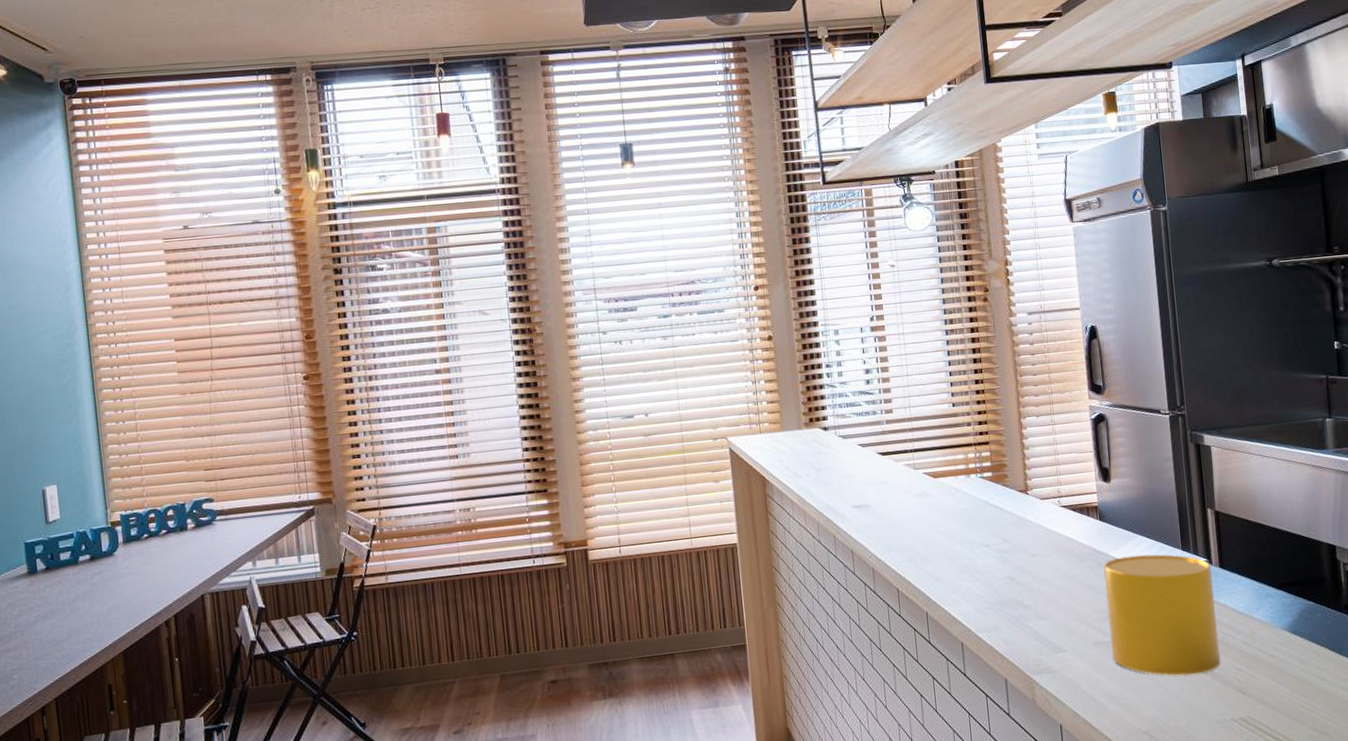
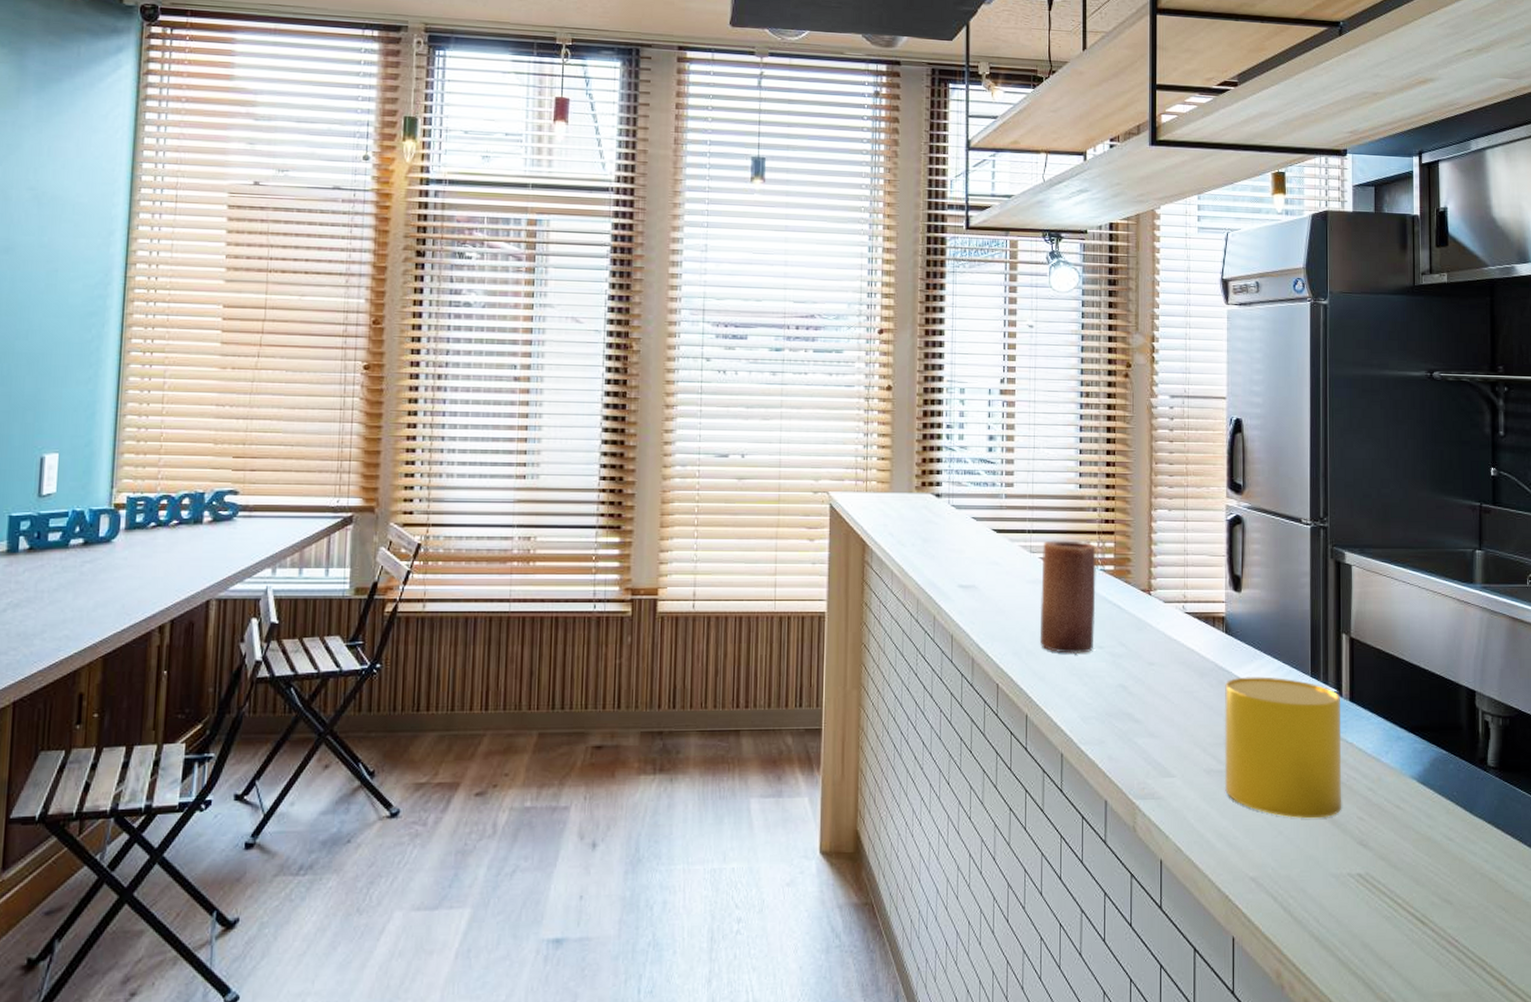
candle: none [925,453,982,555] -> present [1039,540,1096,654]

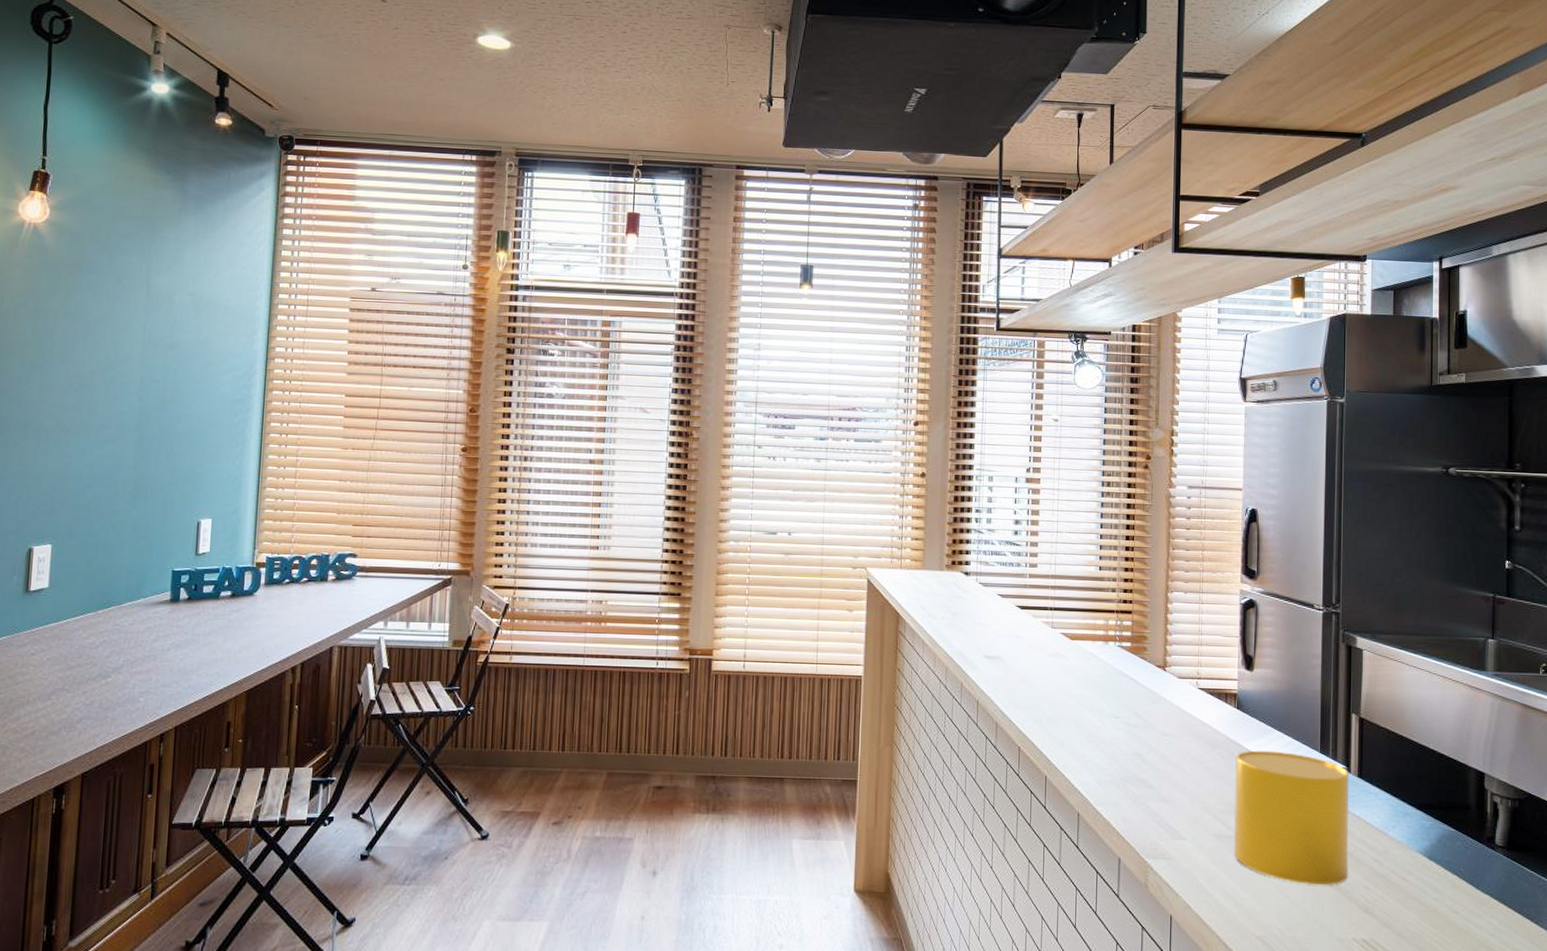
candle: present [1039,540,1096,654] -> none [1059,617,1114,722]

